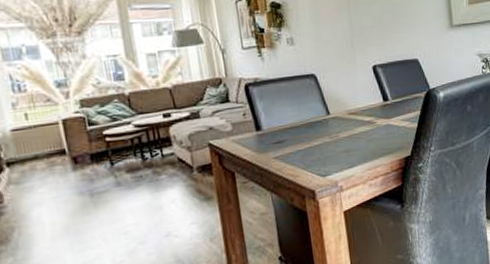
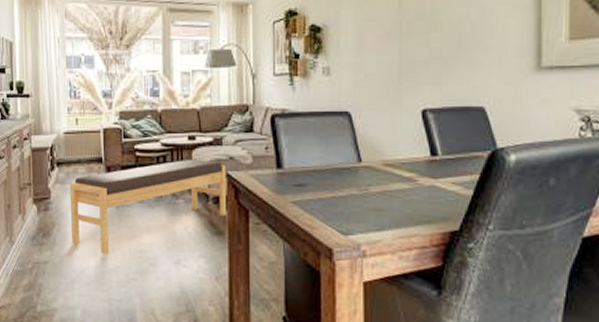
bench: none [26,133,213,246] -> present [69,159,226,254]

